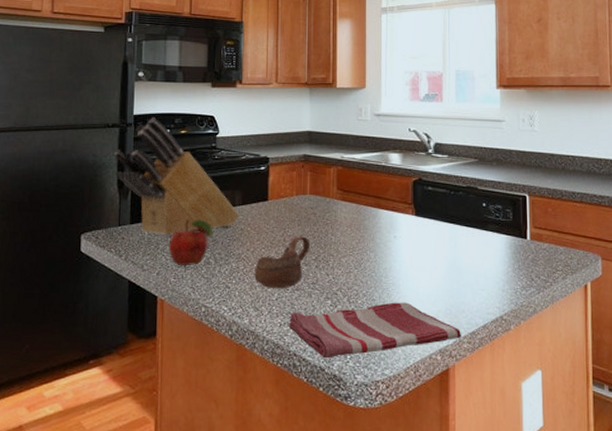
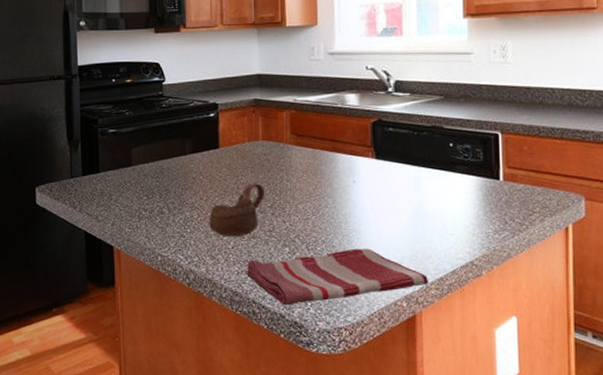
knife block: present [113,117,240,236] -> none [61,67,191,187]
fruit: present [168,219,212,265] -> none [121,169,164,215]

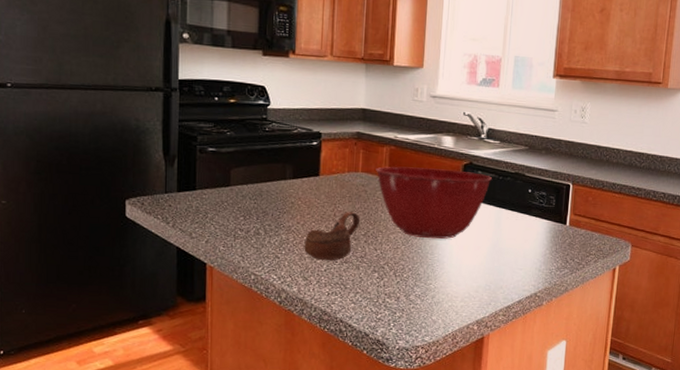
dish towel: present [246,248,429,306] -> none [336,277,498,326]
mixing bowl: none [277,129,405,207] -> present [376,166,492,239]

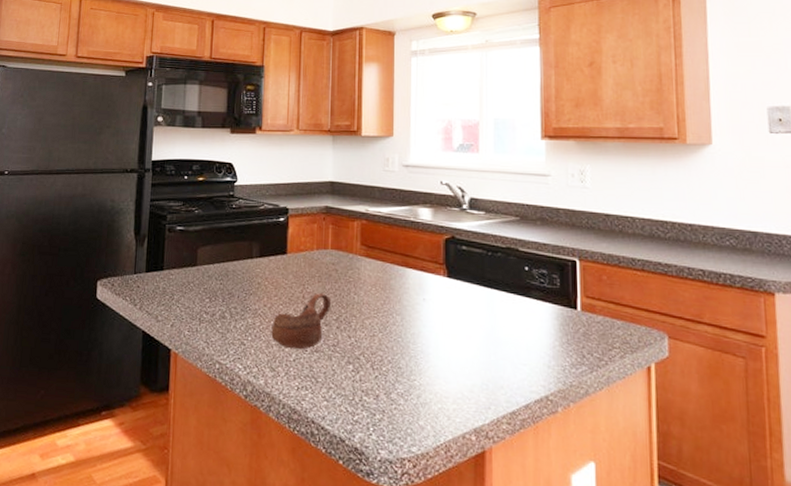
mixing bowl: present [376,166,492,239] -> none [346,242,479,326]

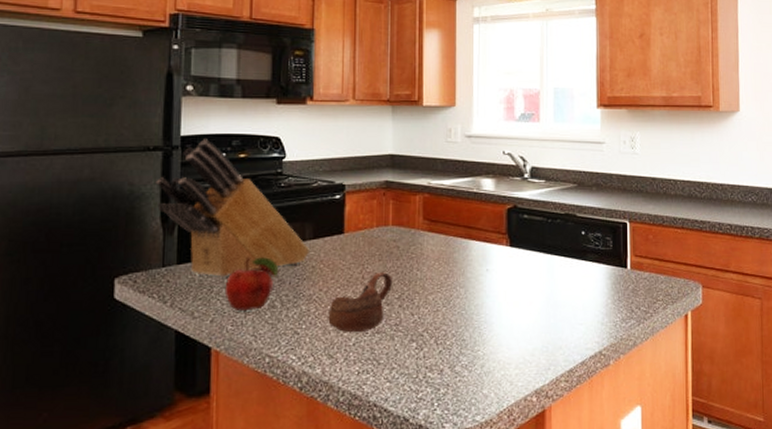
knife block: none [131,163,257,287] -> present [155,139,311,277]
fruit: none [183,269,228,319] -> present [224,256,278,310]

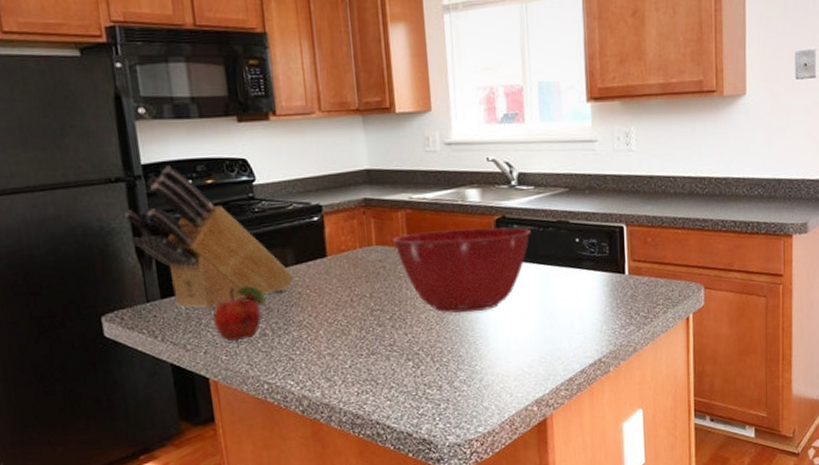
cup: present [328,272,392,333] -> none [320,294,382,356]
mixing bowl: none [408,215,540,297] -> present [392,227,531,313]

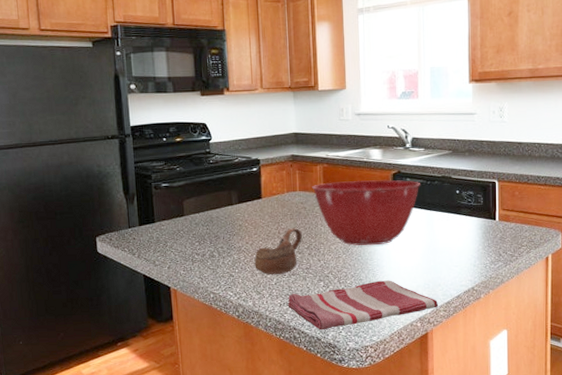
knife block: present [124,166,295,309] -> none [116,127,237,235]
fruit: present [213,286,265,341] -> none [175,218,214,259]
cup: none [320,294,382,356] -> present [254,228,302,275]
dish towel: none [367,355,559,424] -> present [287,280,439,331]

